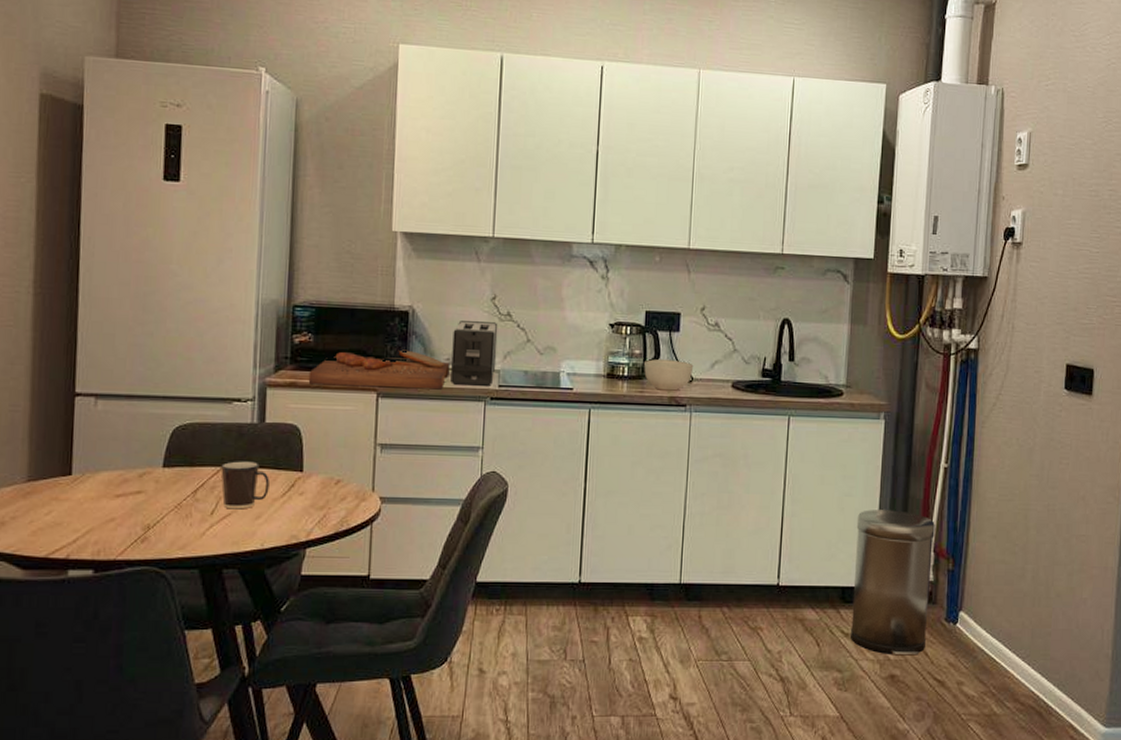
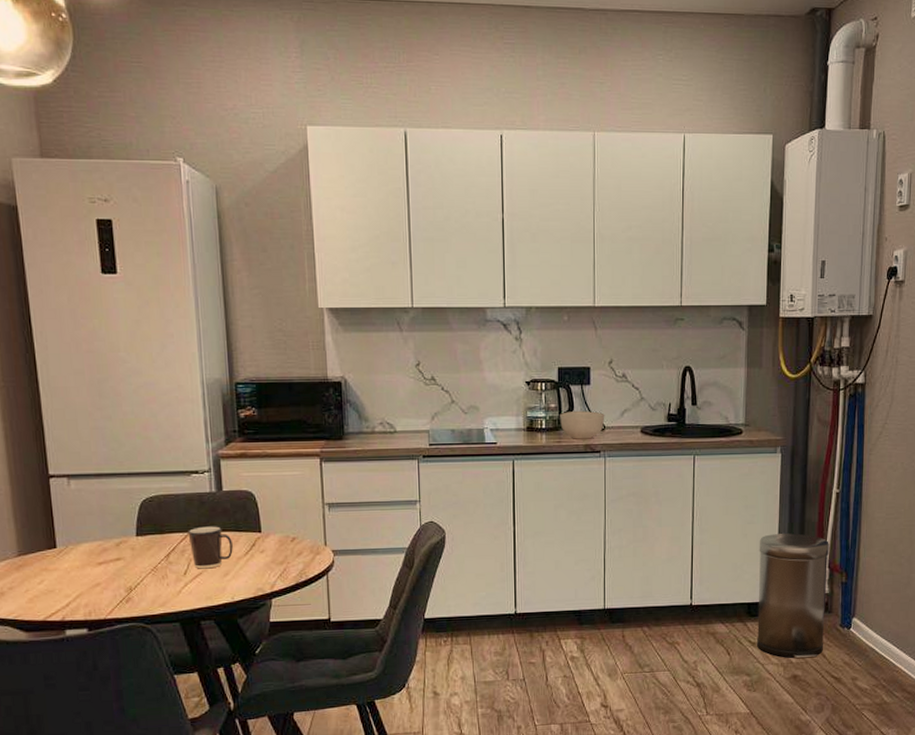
cutting board: present [308,349,450,390] -> none [256,417,384,453]
toaster: present [450,321,498,386] -> none [383,387,426,446]

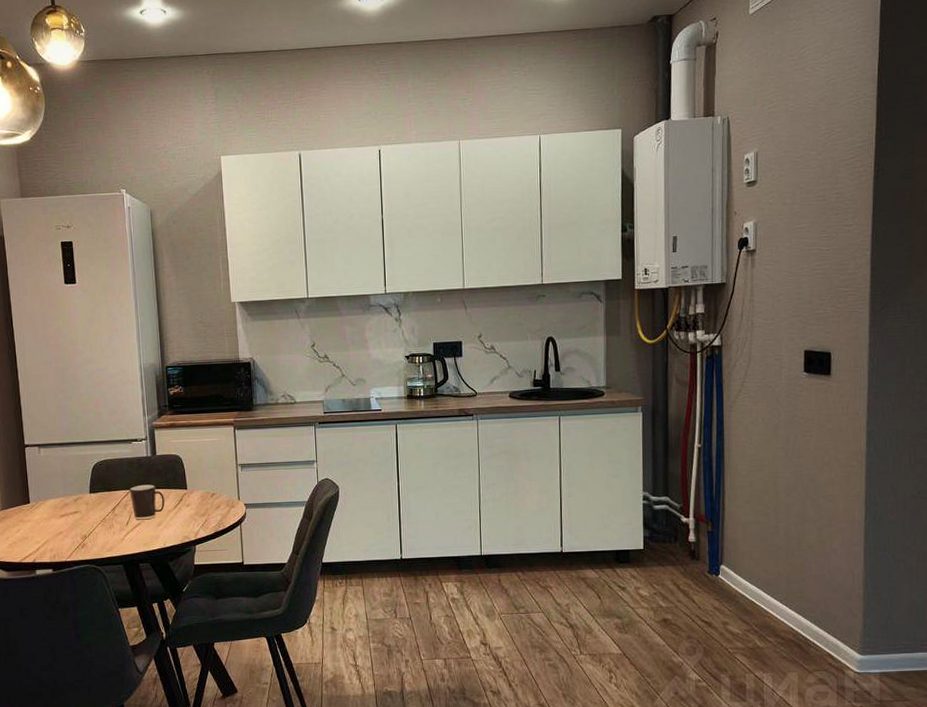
bowl: present [560,411,605,441] -> none [436,380,477,406]
pedal bin: present [757,533,829,659] -> none [624,485,694,603]

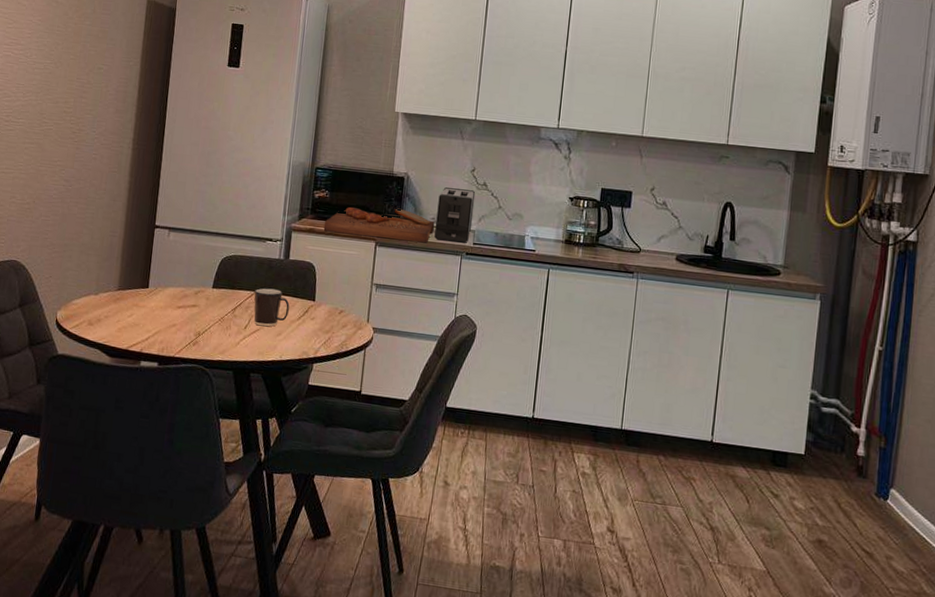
cutting board: none [183,391,286,423] -> present [323,207,435,243]
toaster: none [285,364,321,415] -> present [434,187,476,243]

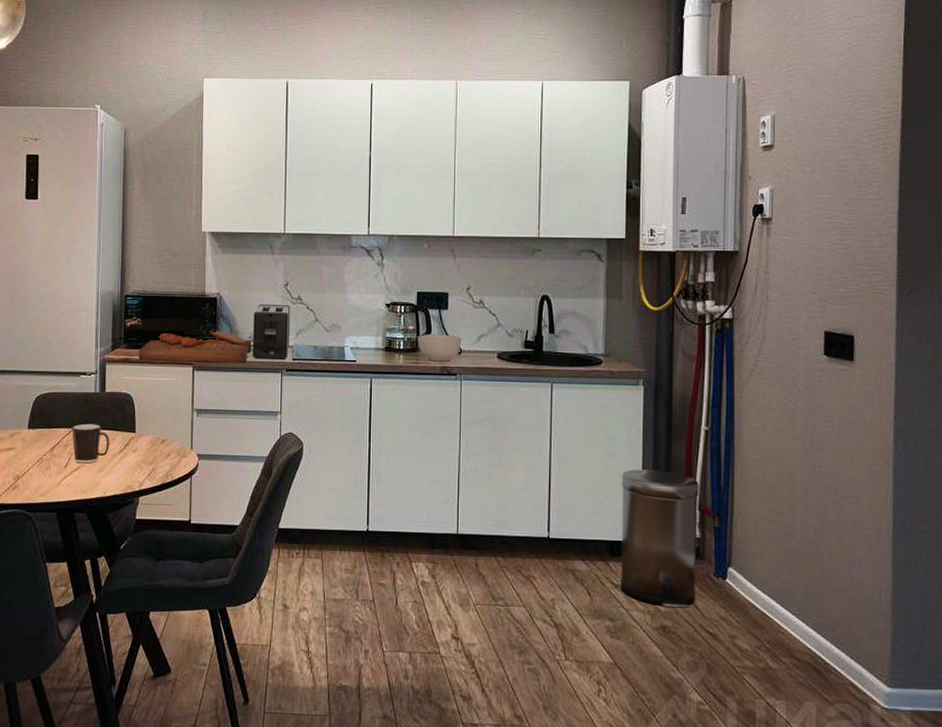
bowl: none [597,230,642,260] -> present [418,334,462,363]
pedal bin: none [780,382,868,525] -> present [621,469,699,608]

